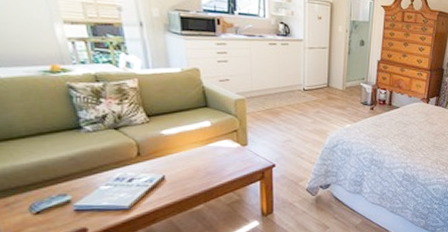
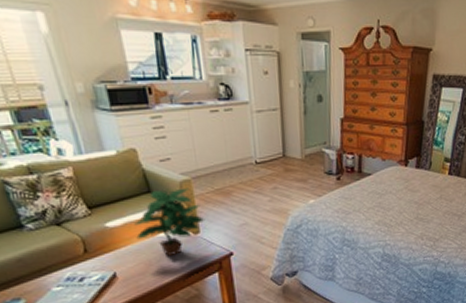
potted plant: none [188,105,254,165] -> present [134,187,205,257]

